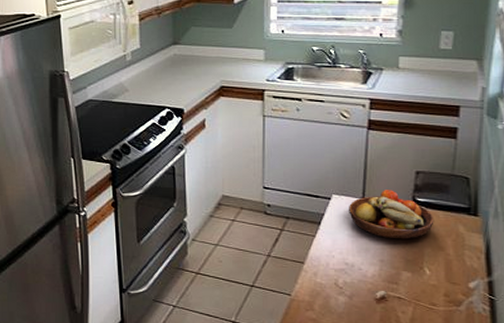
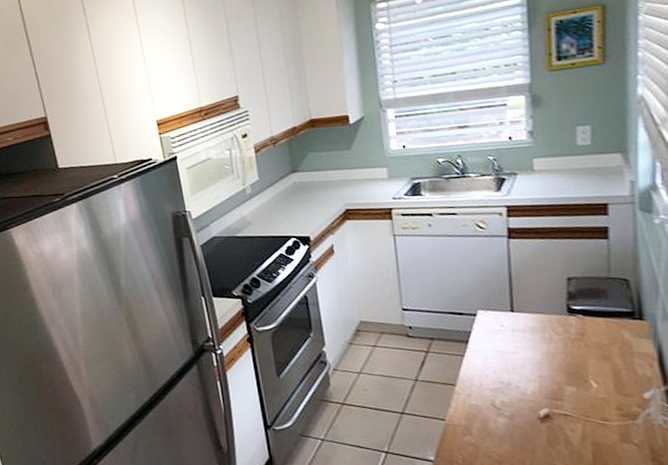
fruit bowl: present [349,190,434,240] -> none [497,300,595,352]

